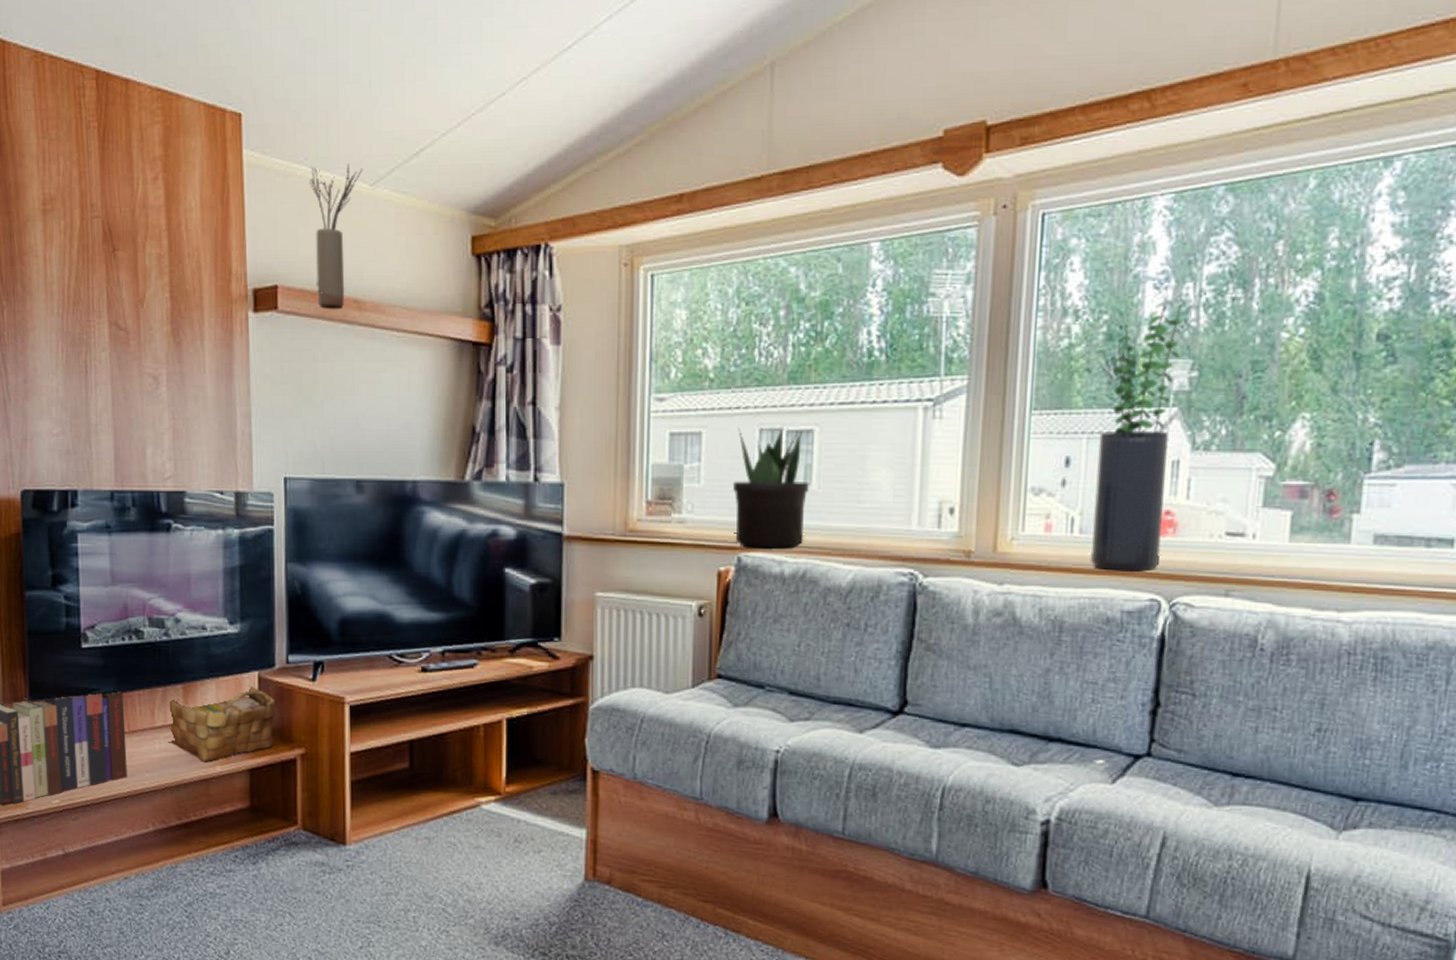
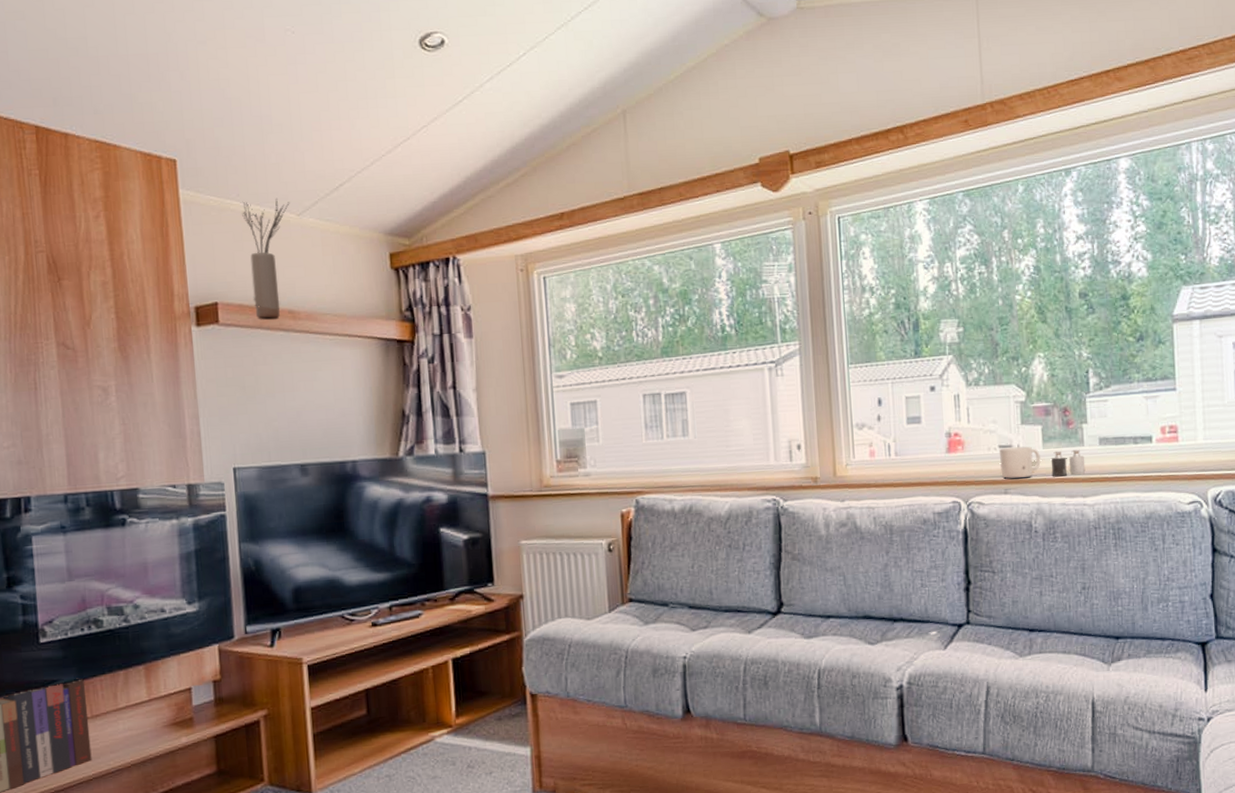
woven basket: present [168,687,276,761] -> none [131,659,237,735]
planter: present [732,428,810,549] -> none [625,392,688,491]
vase: present [1091,302,1185,572] -> none [900,278,955,482]
mug: none [1224,536,1284,579] -> present [999,446,1041,479]
candle: none [1296,546,1349,582] -> present [1050,449,1086,477]

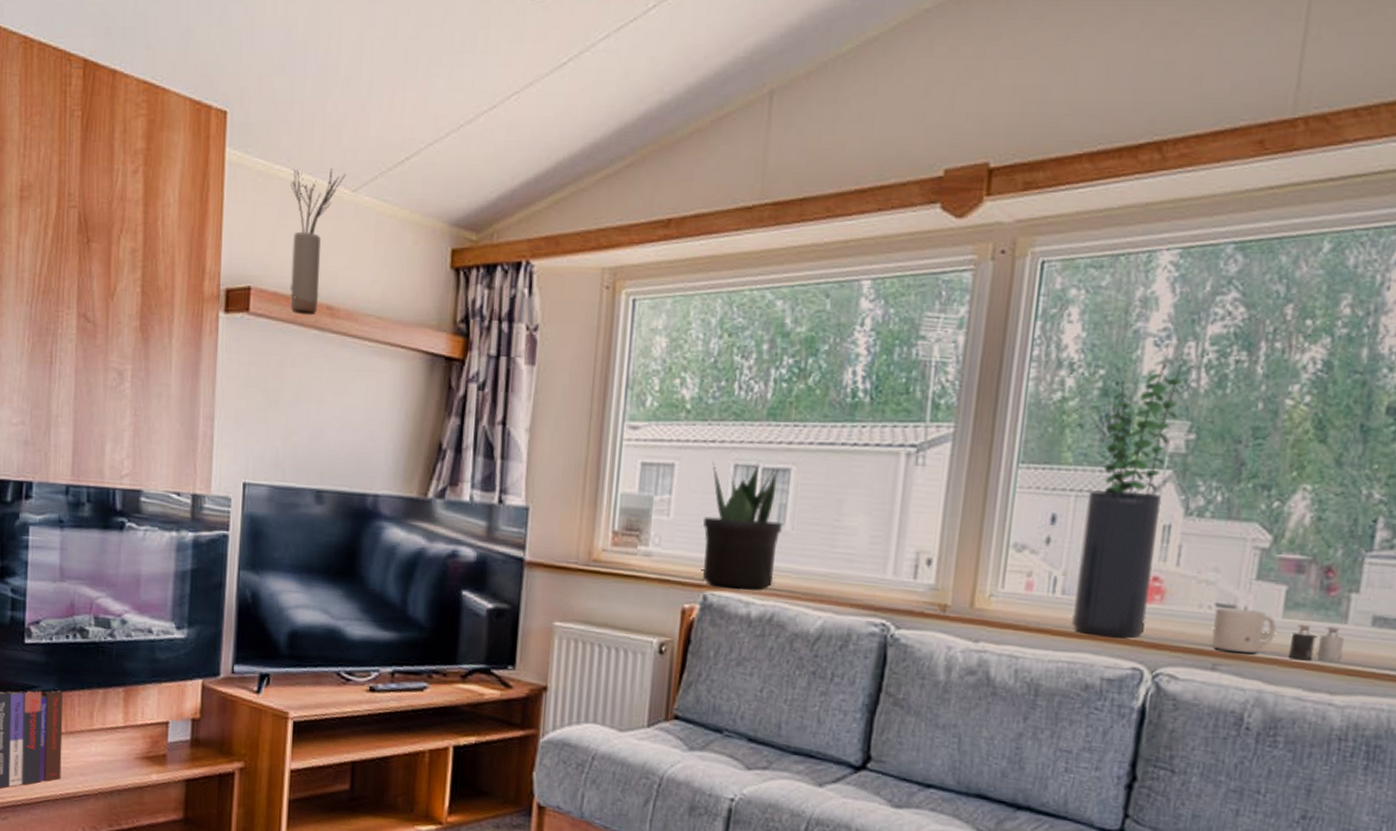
planter: none [625,392,688,491] -> present [702,462,784,590]
vase: none [900,278,955,482] -> present [1072,360,1185,639]

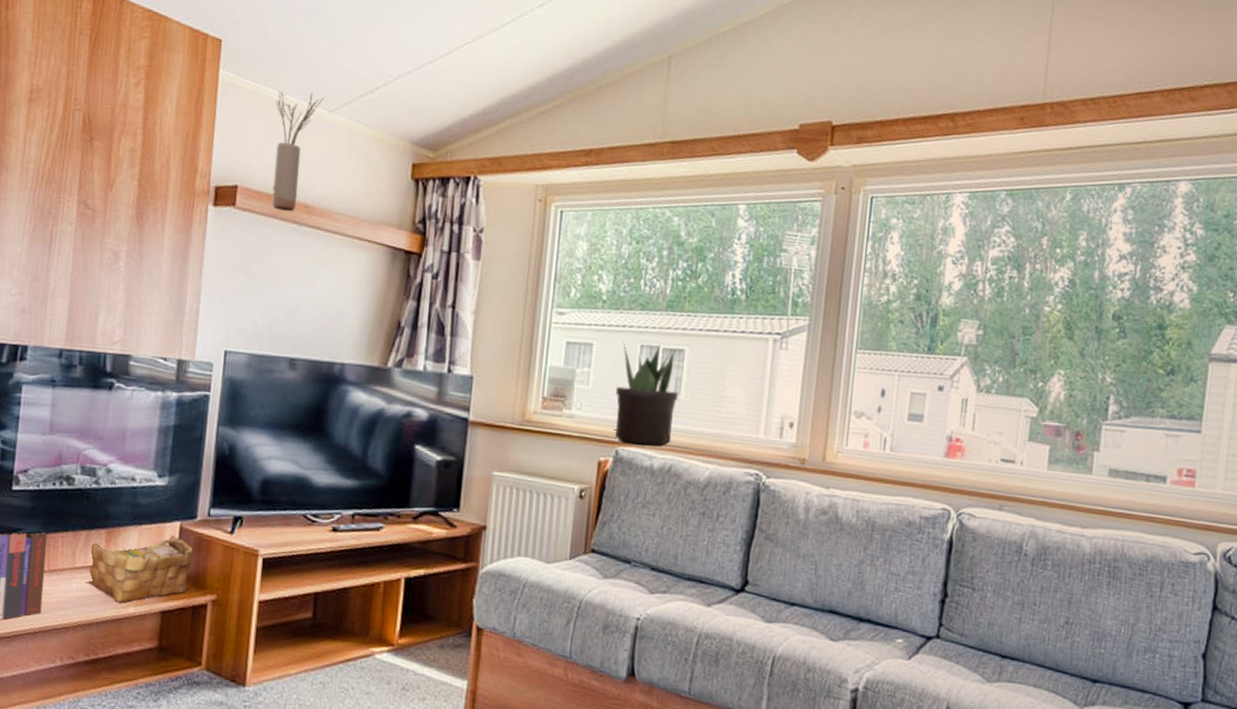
woven basket: none [105,695,218,769] -> present [85,535,194,602]
vase: present [1072,360,1185,639] -> none [898,274,974,486]
mug: present [1212,607,1277,655] -> none [998,462,1044,498]
candle: present [1288,623,1345,664] -> none [1052,474,1091,505]

